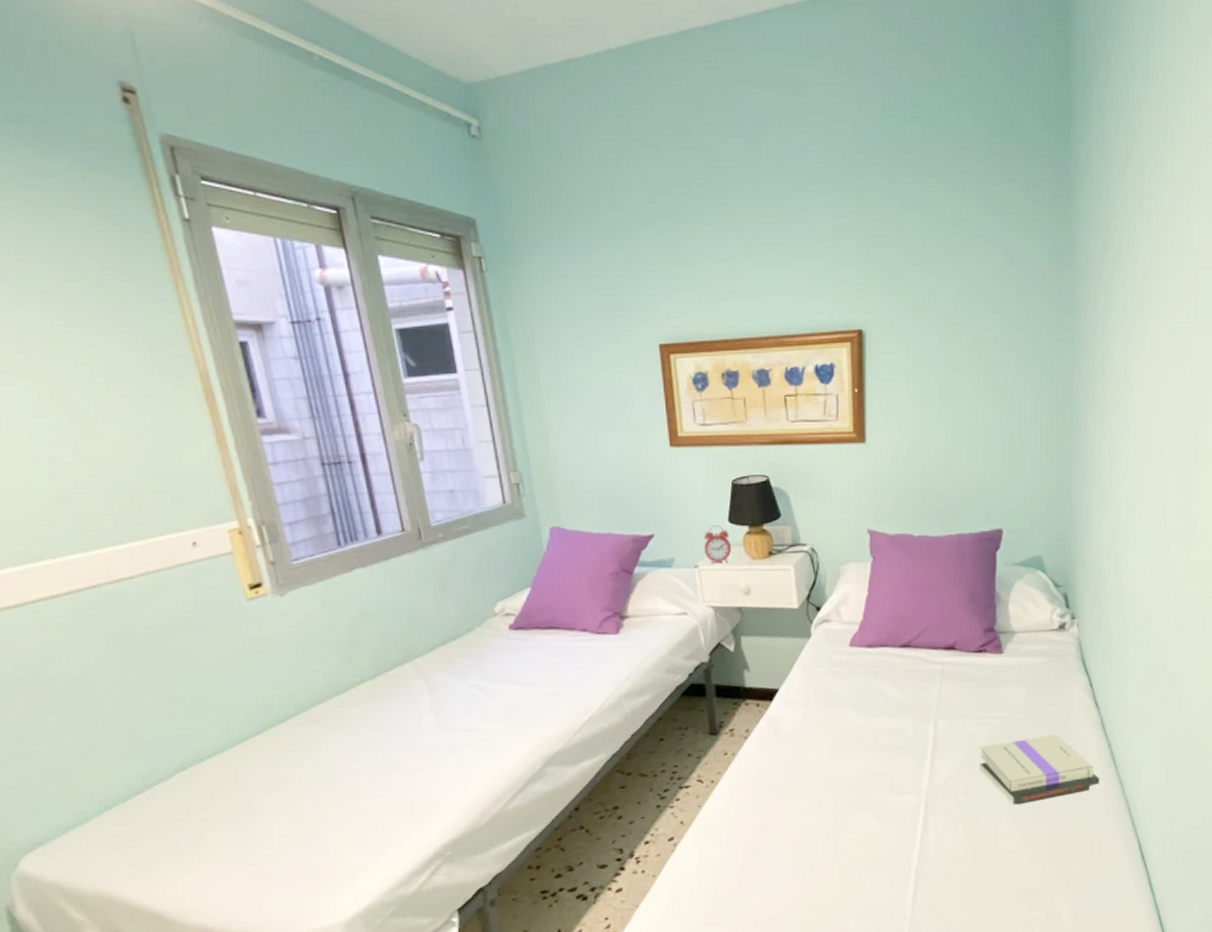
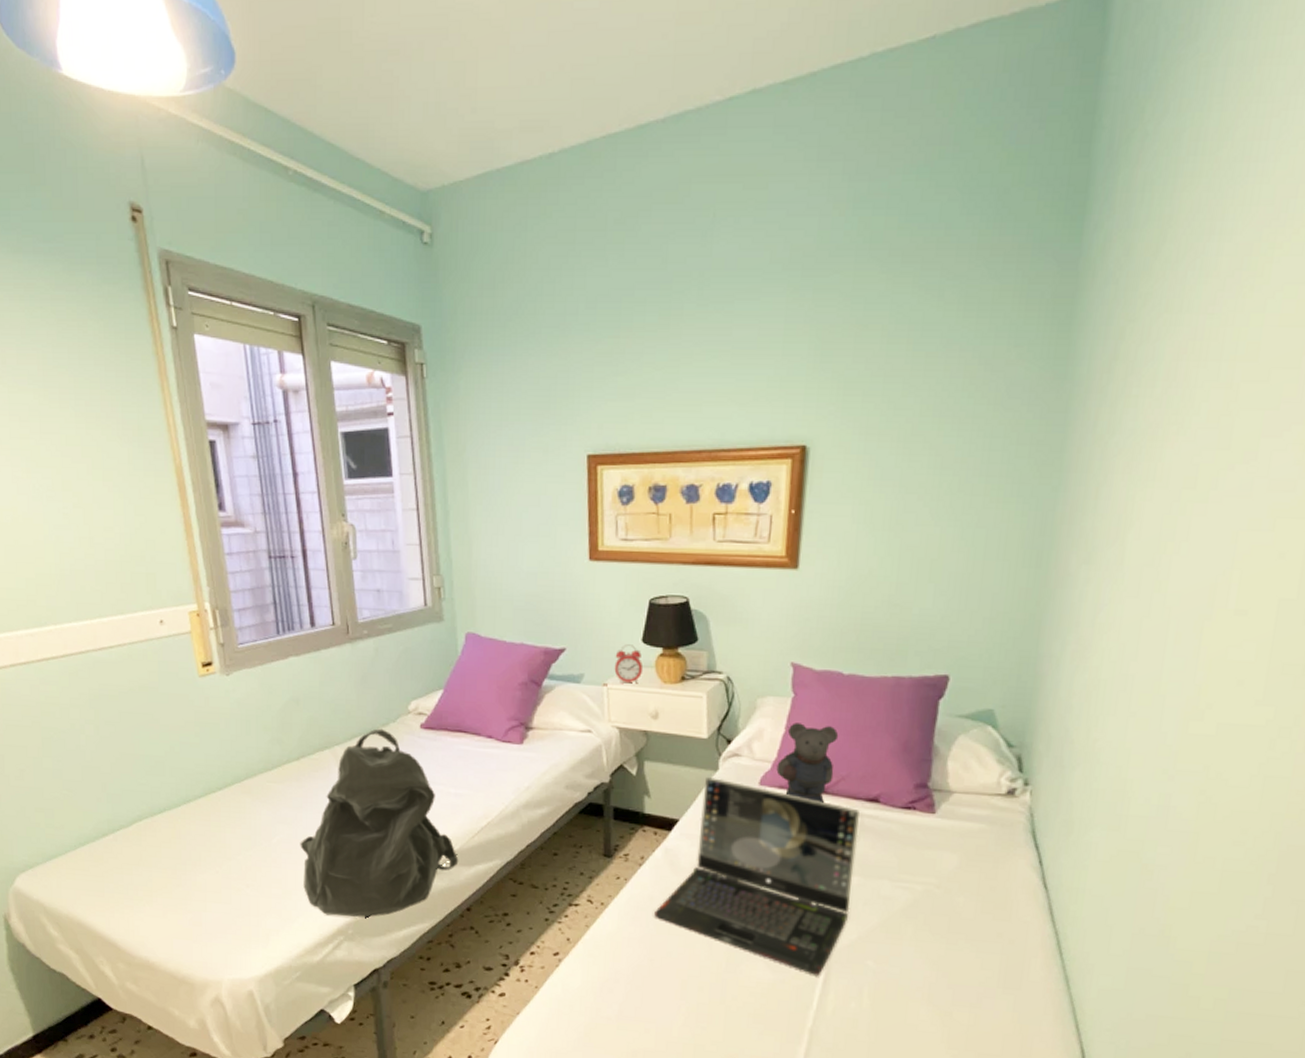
backpack: none [383,634,562,840] -> present [300,728,459,918]
laptop computer: none [764,644,941,817] -> present [654,777,860,975]
bear: none [863,584,915,656] -> present [776,723,839,803]
books: present [980,734,1100,805] -> none [894,911,1040,983]

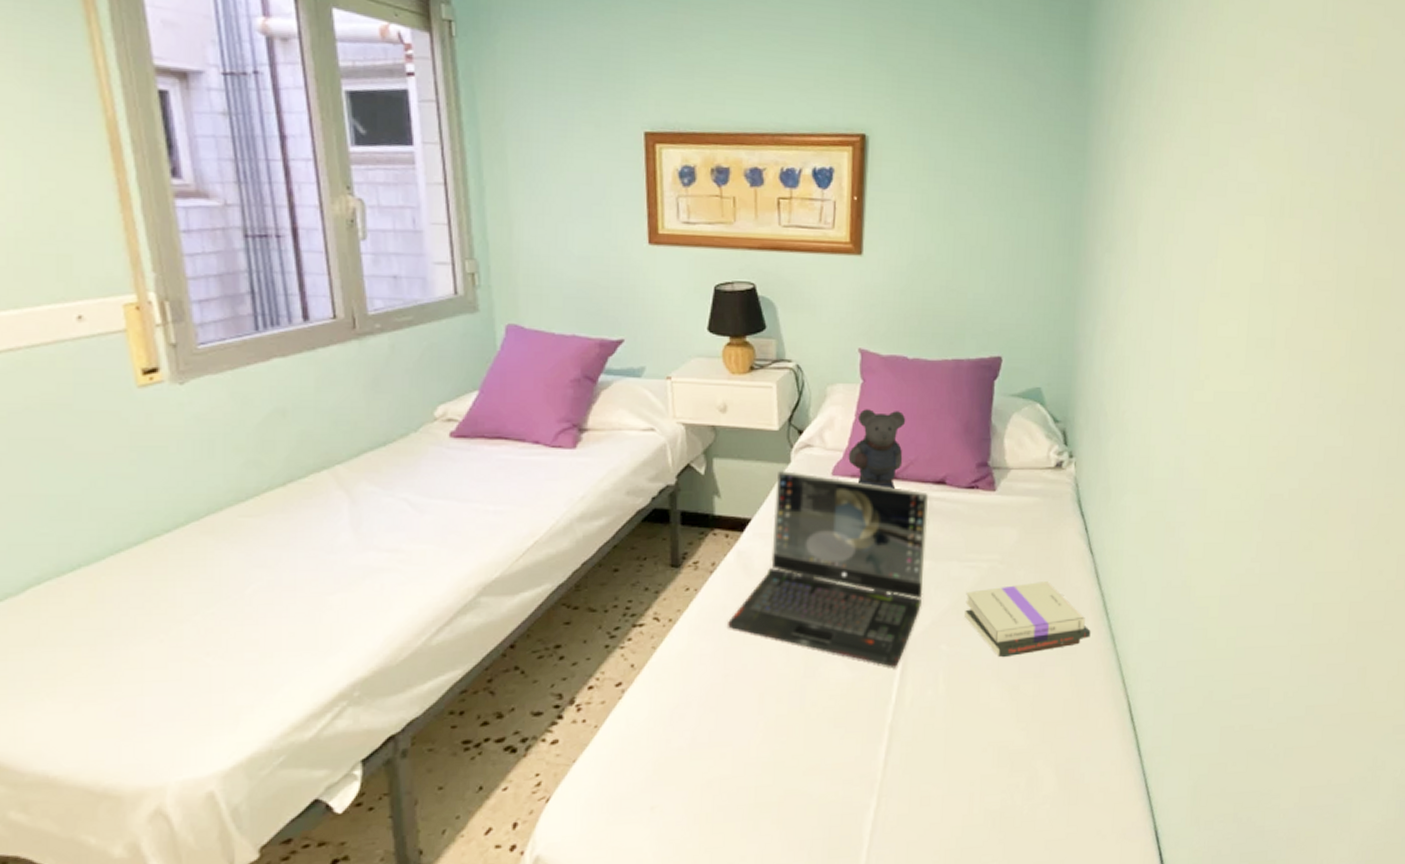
backpack: present [300,728,459,918] -> none [286,440,500,677]
alarm clock: present [614,644,643,684] -> none [678,334,710,376]
books: none [894,911,1040,983] -> present [965,581,1091,658]

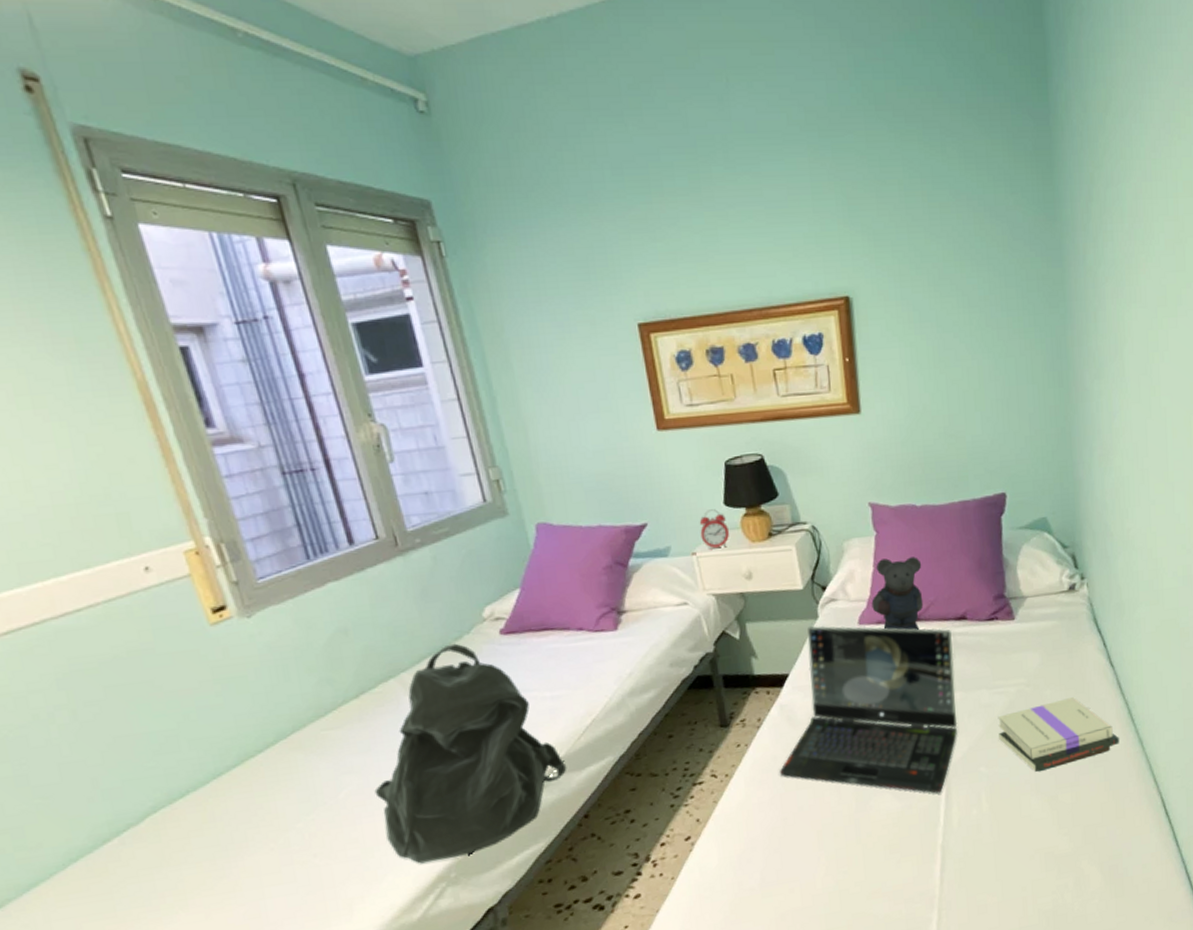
backpack: none [286,440,500,677] -> present [374,643,567,864]
alarm clock: none [678,334,710,376] -> present [699,509,730,550]

